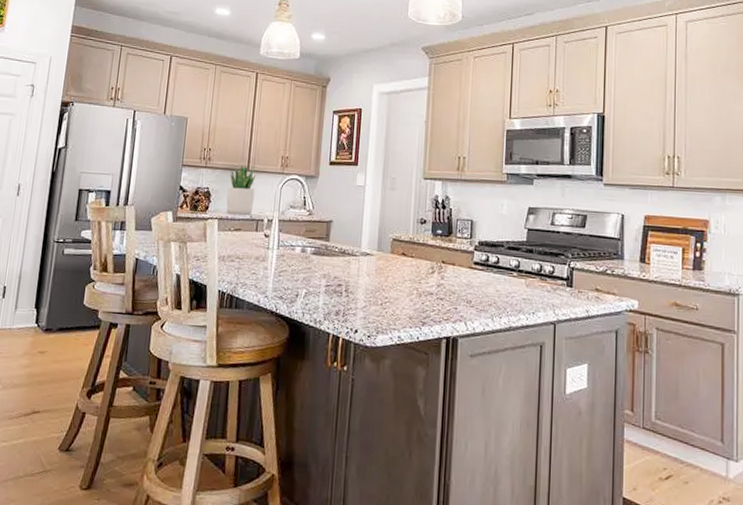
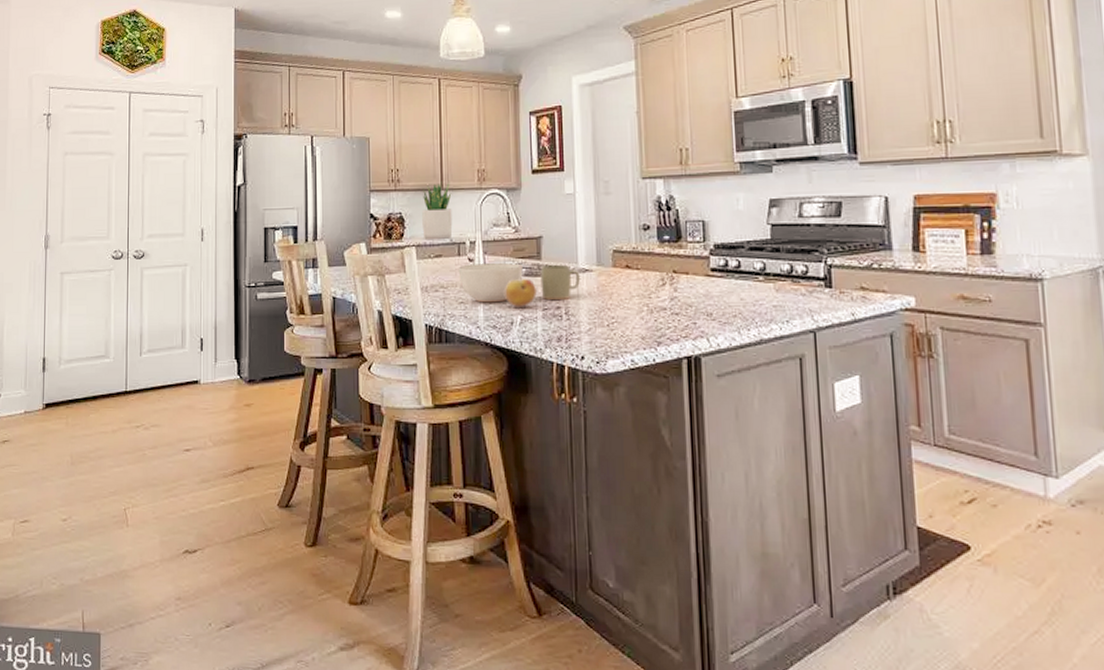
bowl: none [254,239,312,276] -> present [458,263,523,303]
fruit: none [293,256,322,282] -> present [505,279,537,307]
mug: none [326,246,362,279] -> present [540,264,580,301]

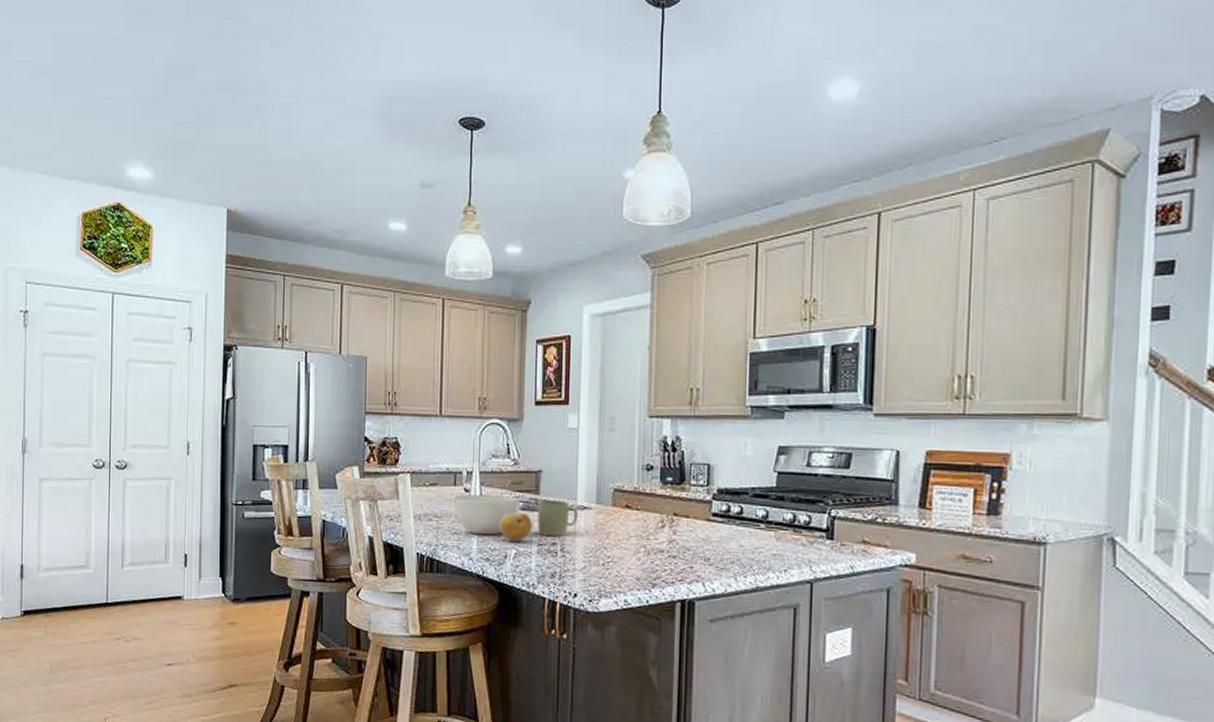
planter: present [422,180,453,240] -> none [418,407,451,468]

